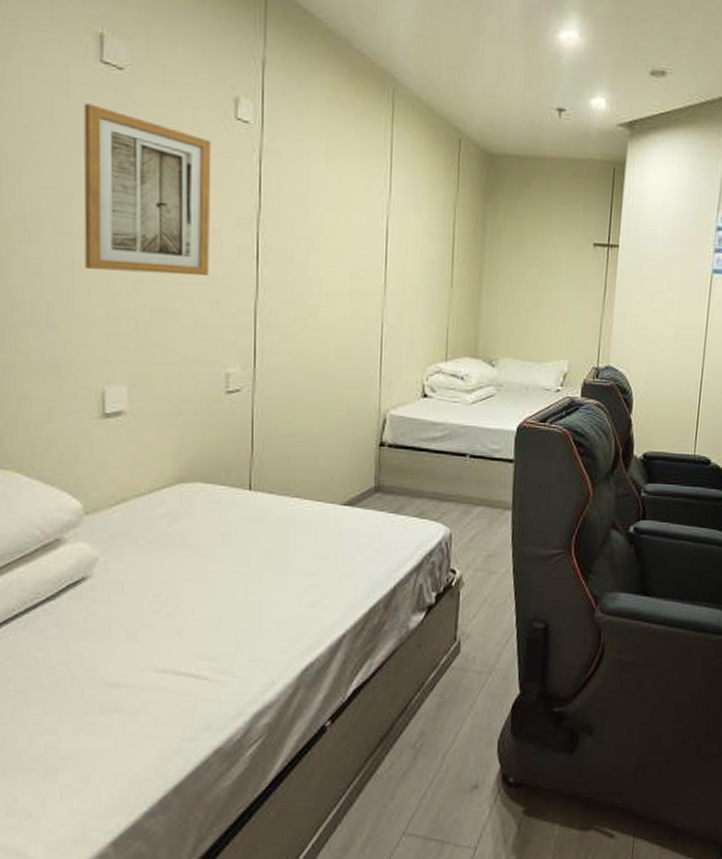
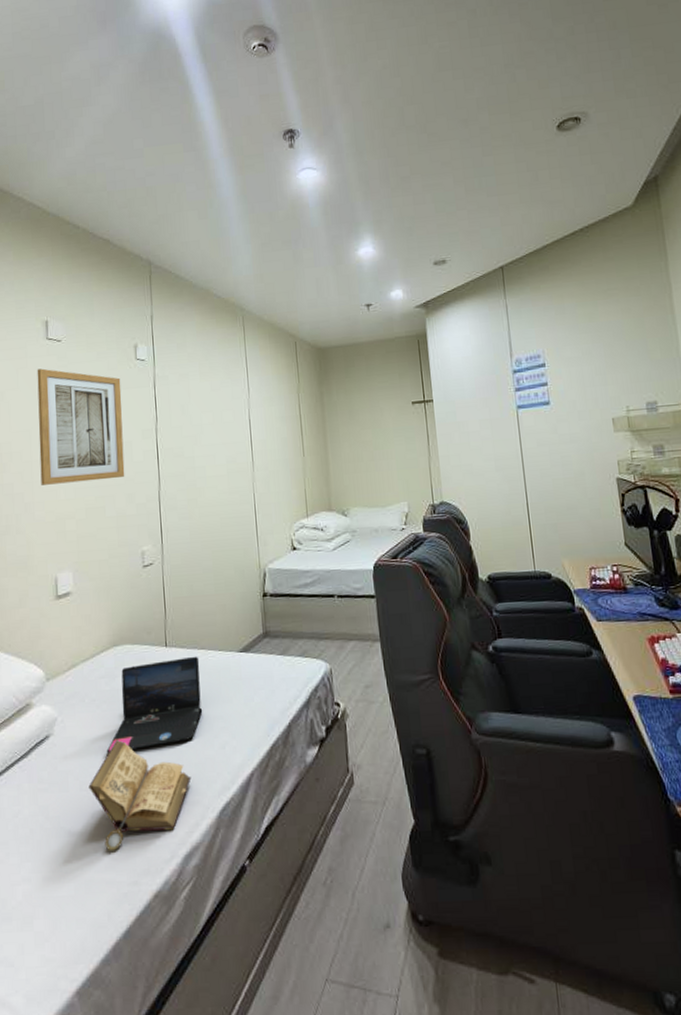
book: none [137,588,270,706] -> present [88,739,191,851]
laptop: none [163,504,292,603] -> present [106,656,203,754]

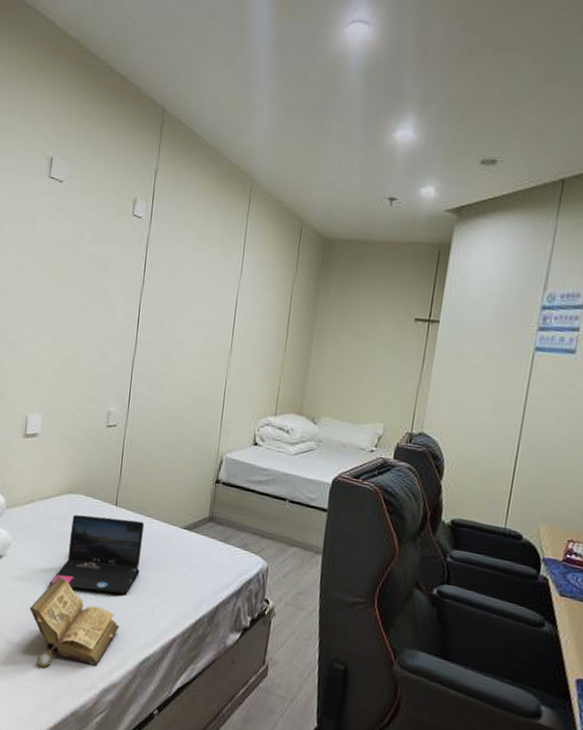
wall art: present [37,368,125,485] -> none [25,207,115,335]

